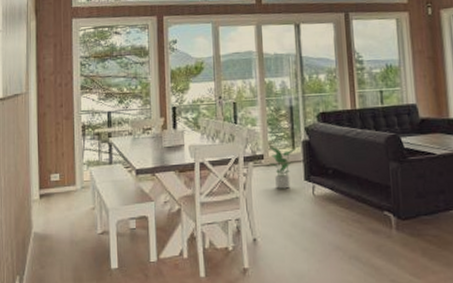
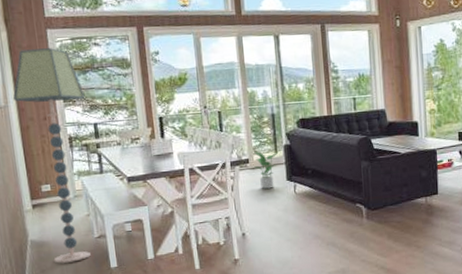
floor lamp: none [35,36,102,260] -> present [13,48,91,264]

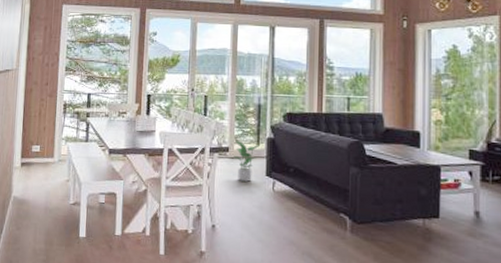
floor lamp: present [13,48,91,264] -> none [24,21,85,225]

